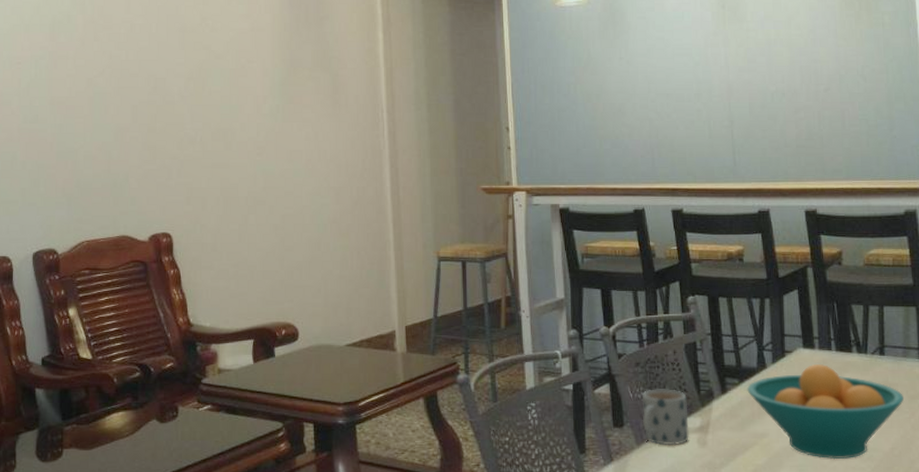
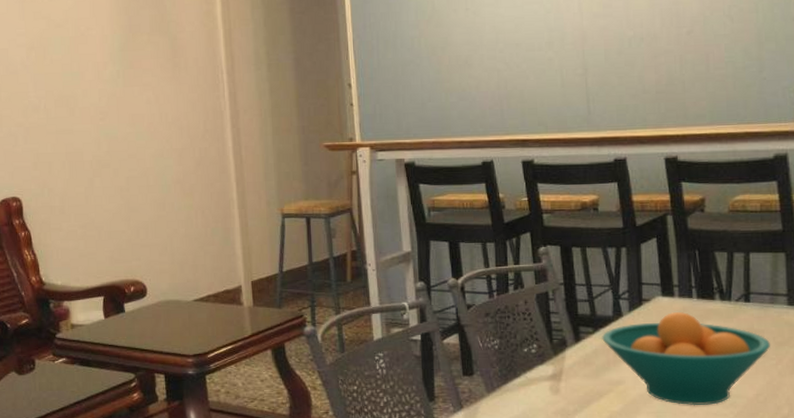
mug: present [642,389,689,446] -> none [492,338,541,393]

